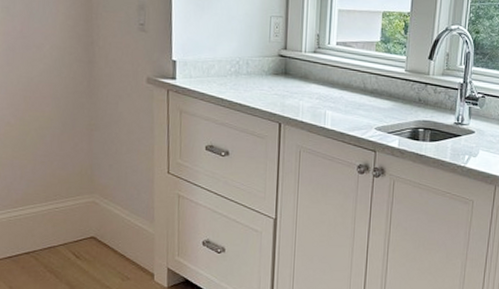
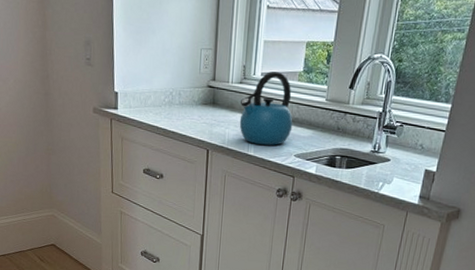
kettle: none [314,41,372,118] -> present [239,71,293,145]

